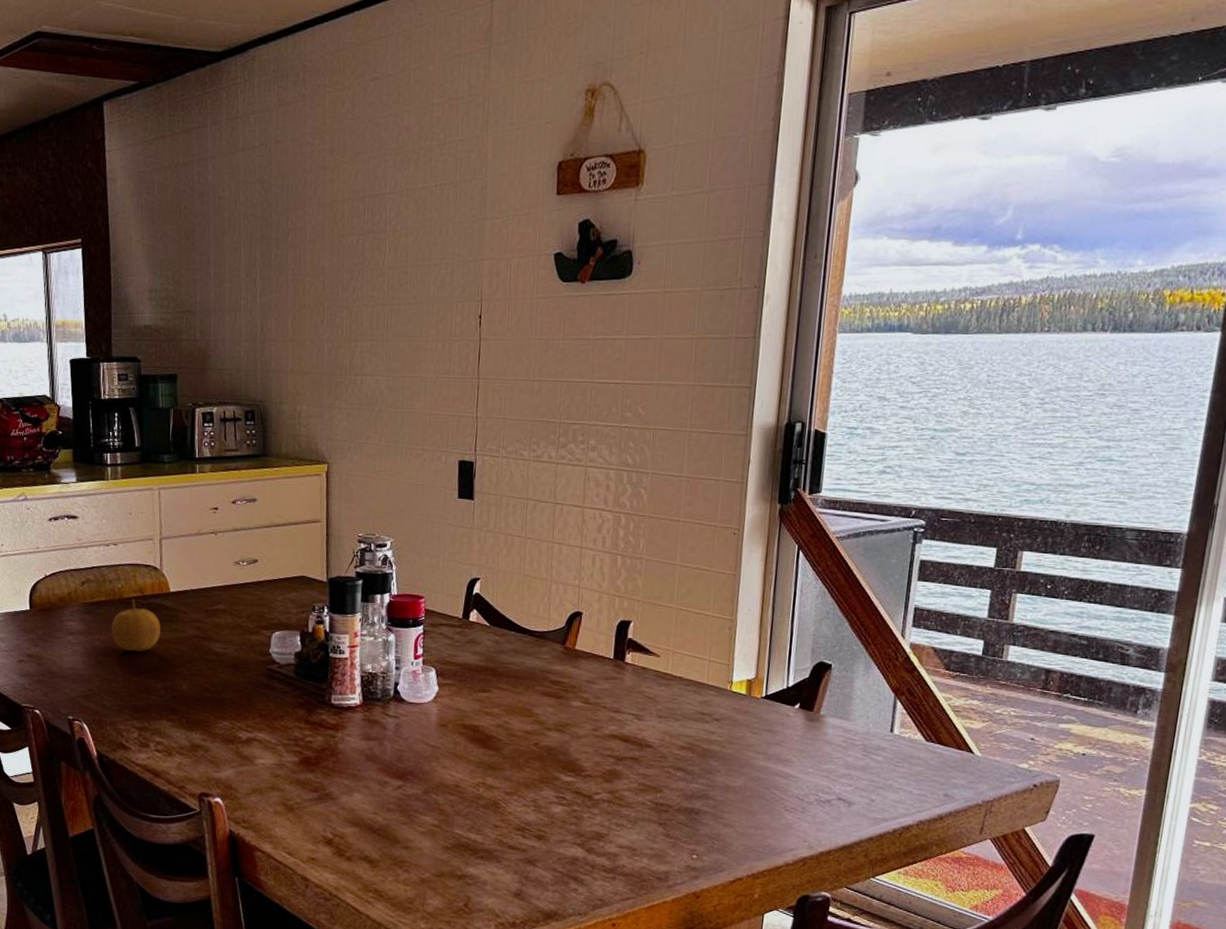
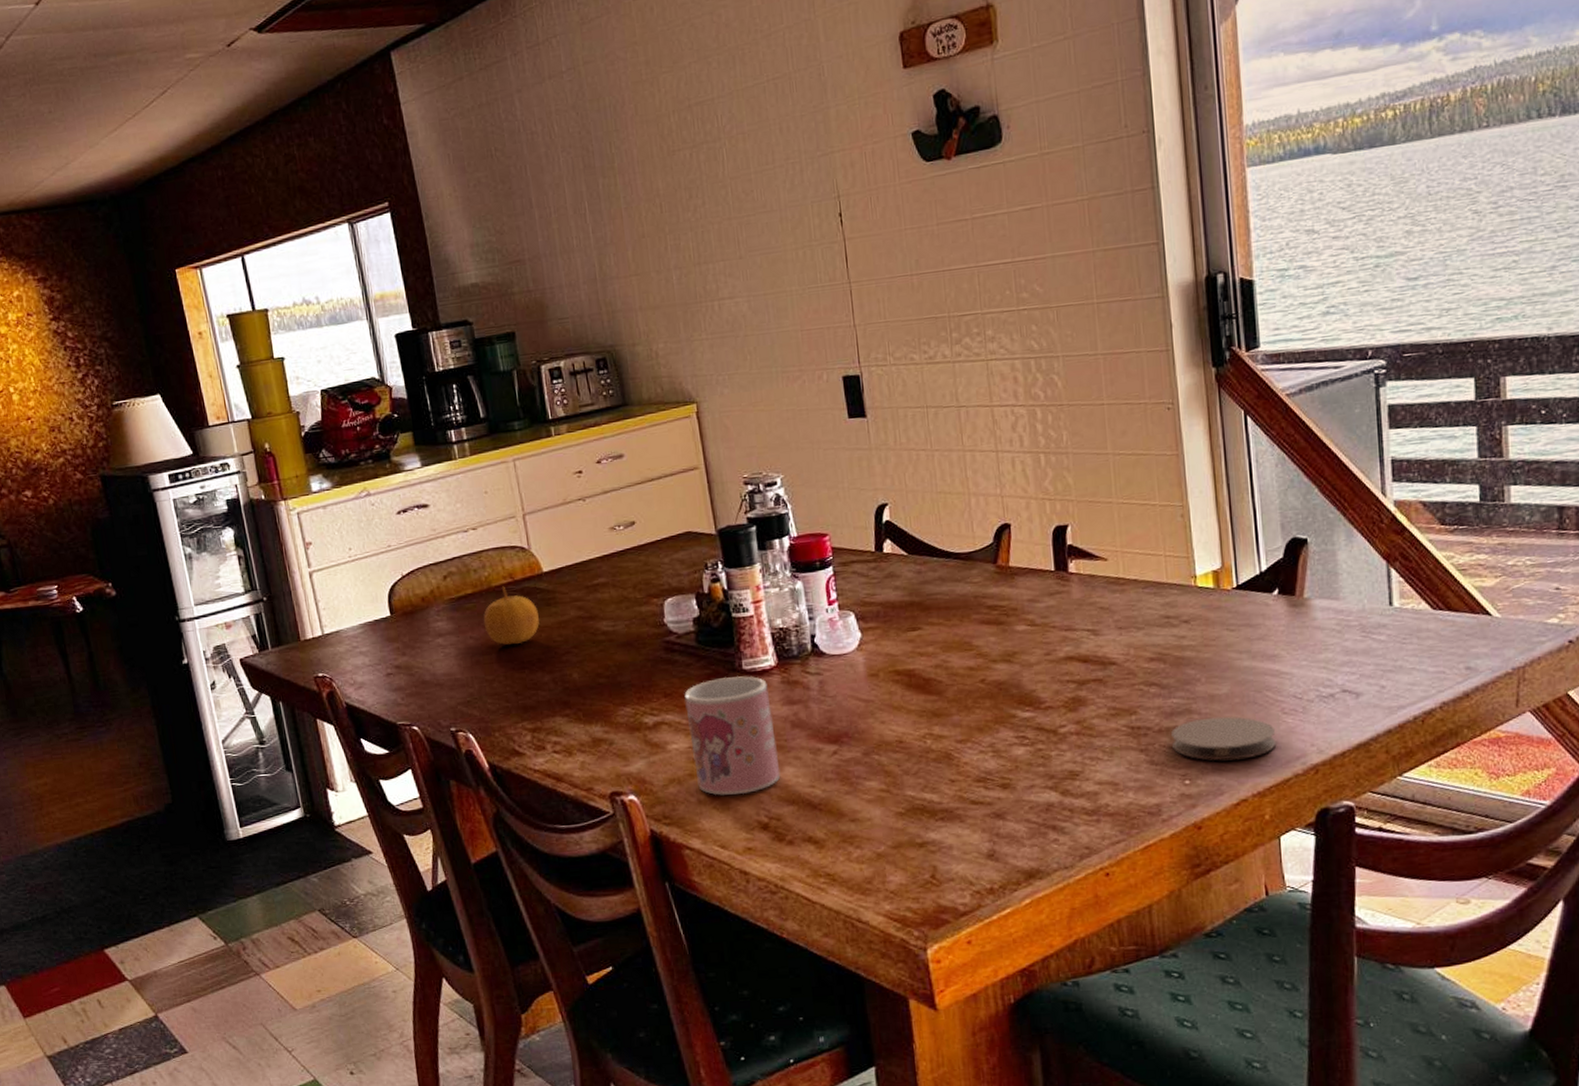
mug: none [276,708,351,812] -> present [684,676,781,796]
coaster: none [687,804,777,844] -> present [1171,716,1277,761]

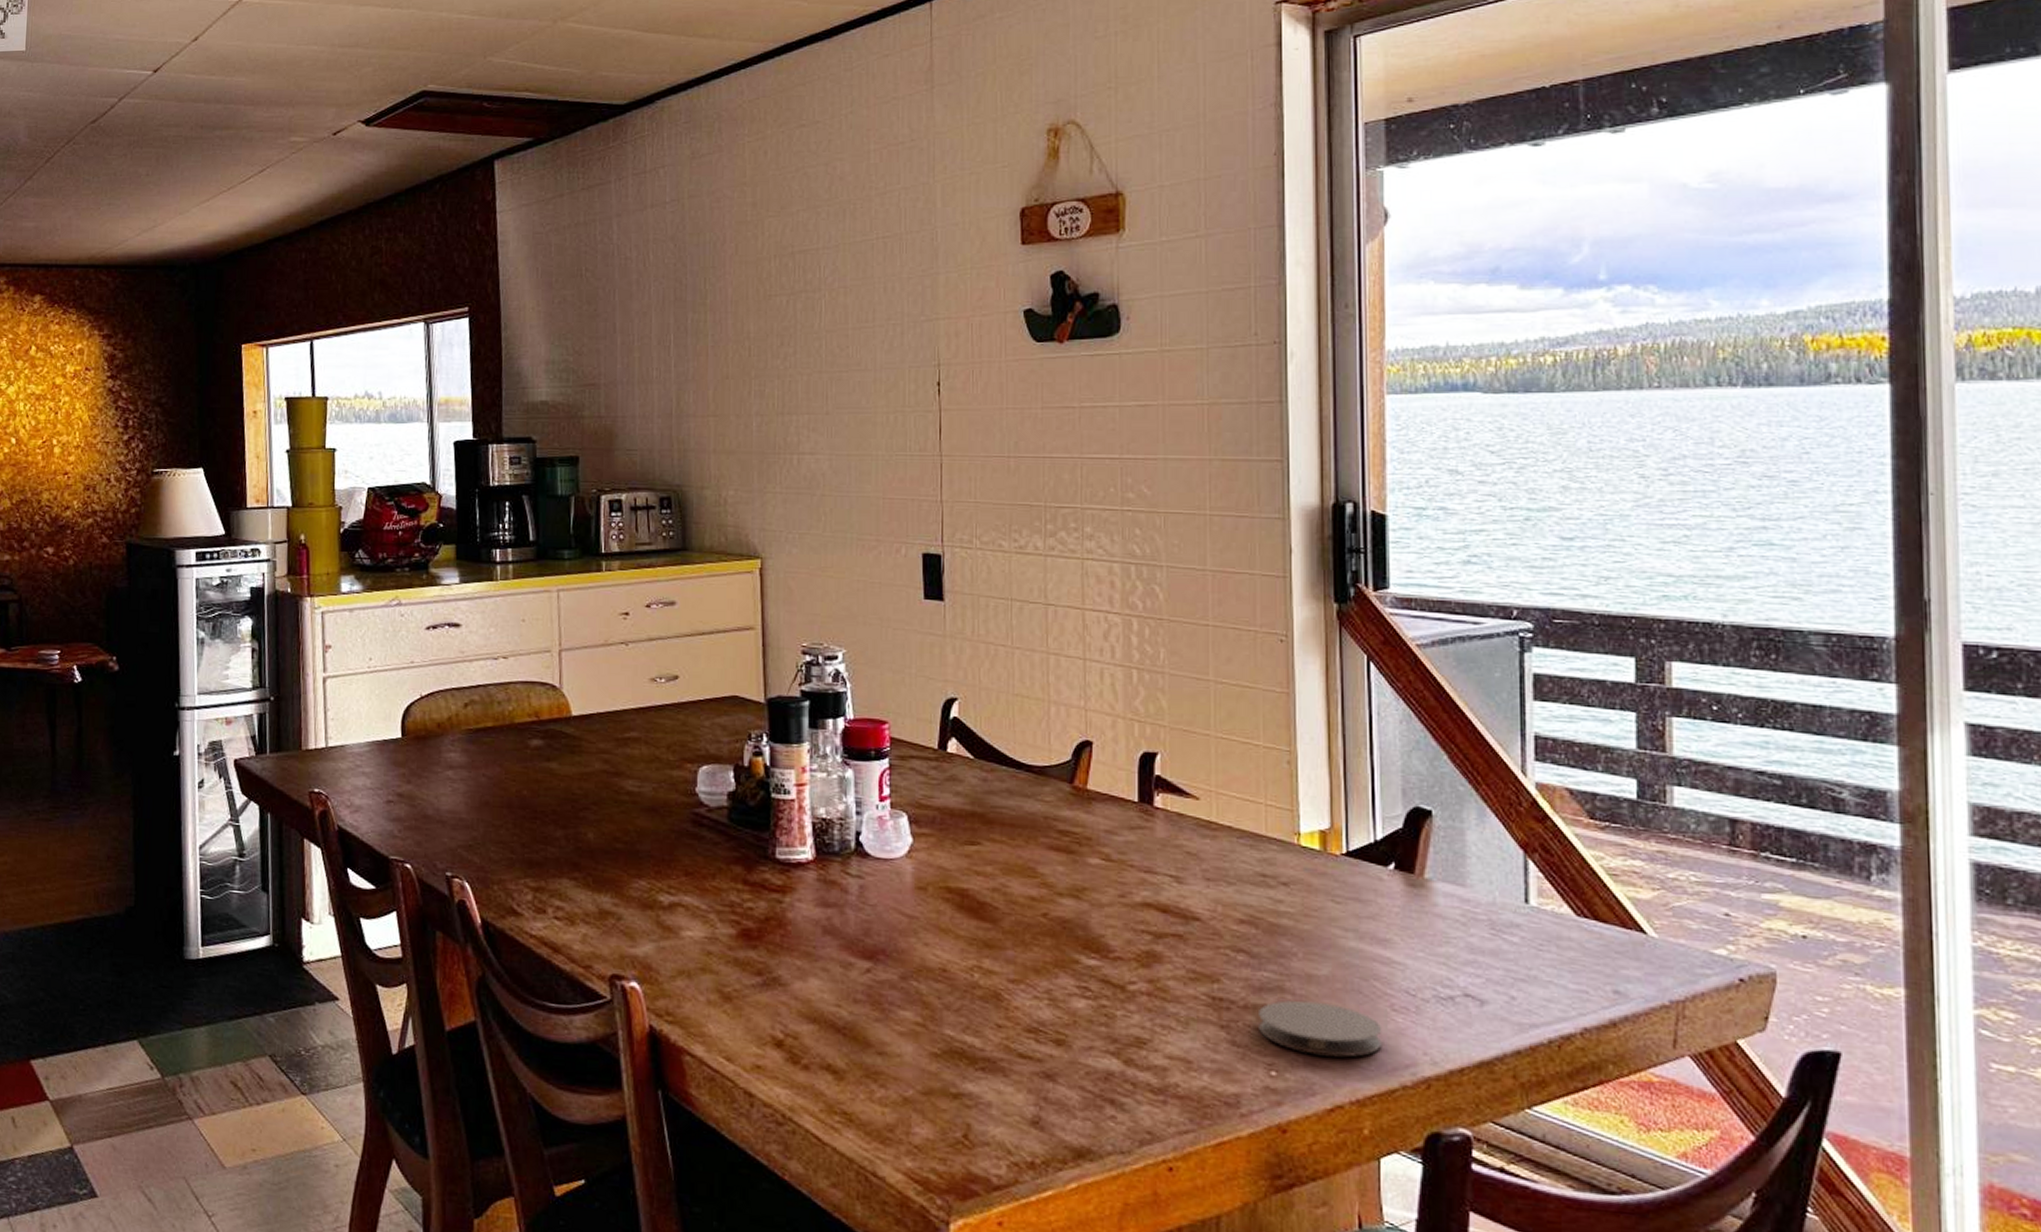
fruit: present [483,586,539,645] -> none [499,724,560,791]
mug: present [684,676,781,796] -> none [707,864,804,1002]

